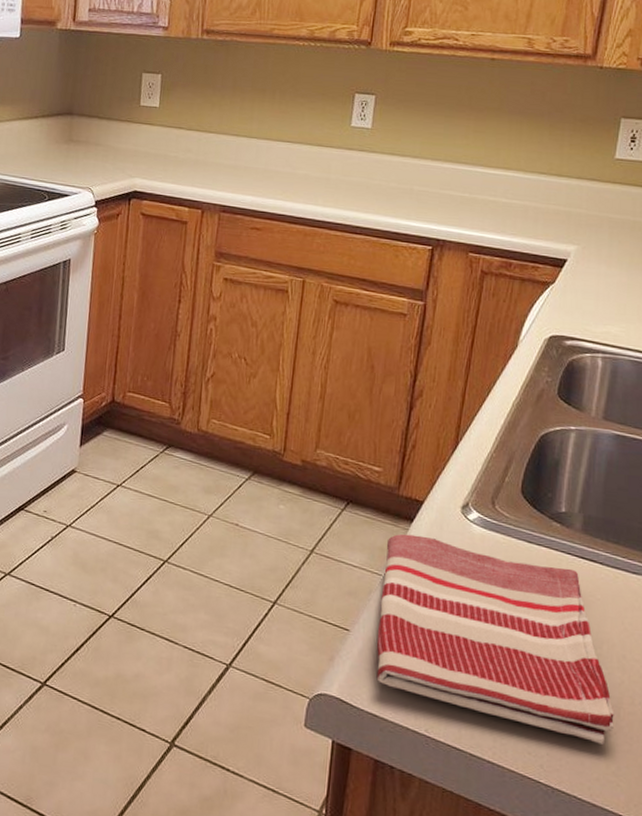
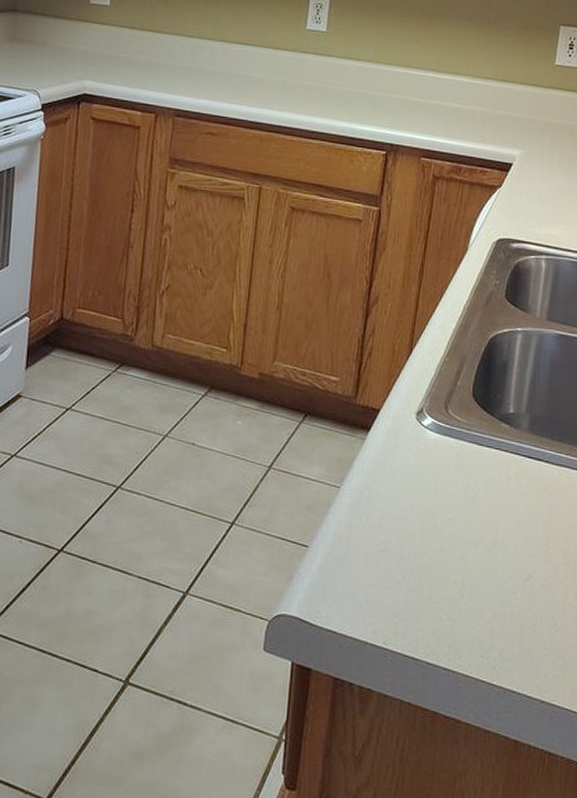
dish towel: present [376,533,614,745] -> none [335,443,560,641]

